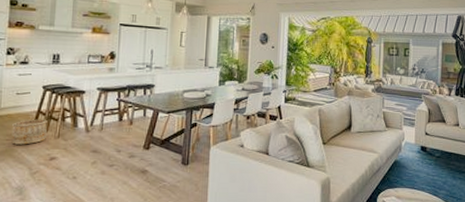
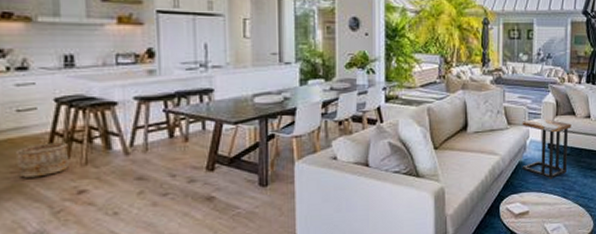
side table: none [398,123,442,178] -> present [522,117,572,180]

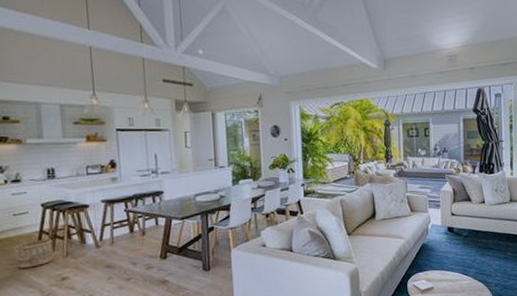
side table: present [522,117,572,180] -> none [423,204,468,259]

